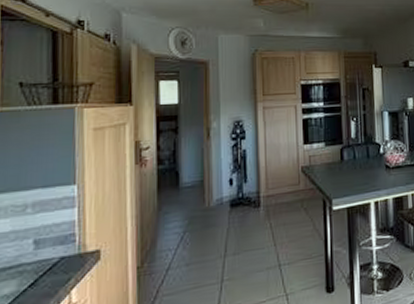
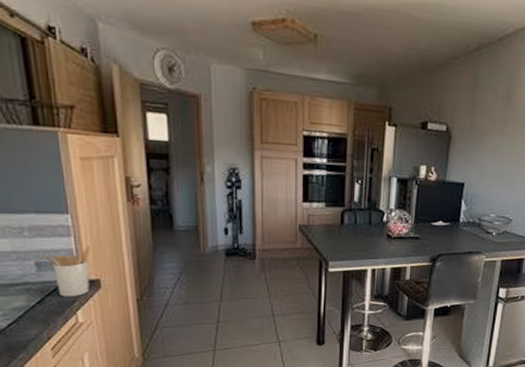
utensil holder: none [44,215,94,276] -> present [44,246,91,297]

